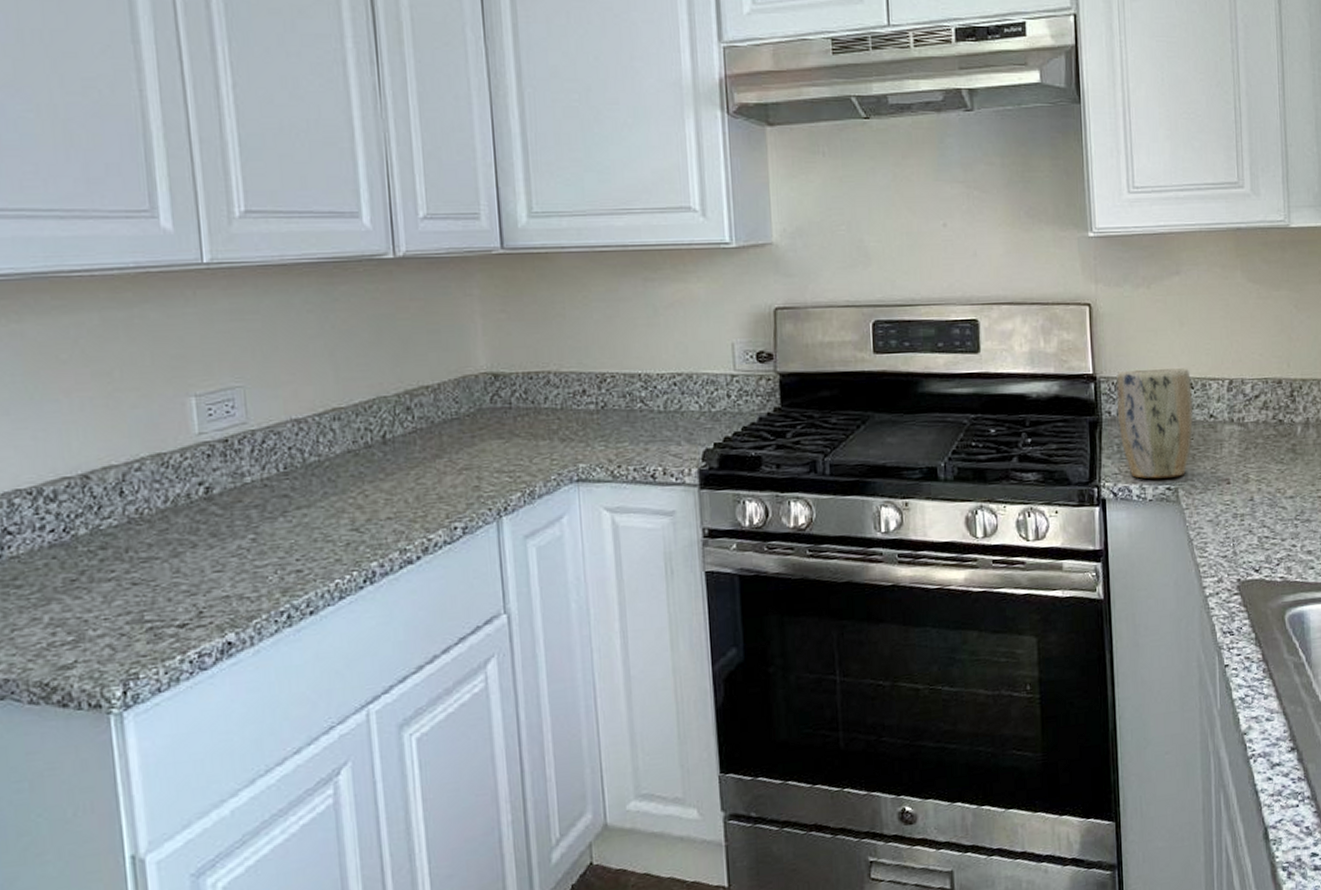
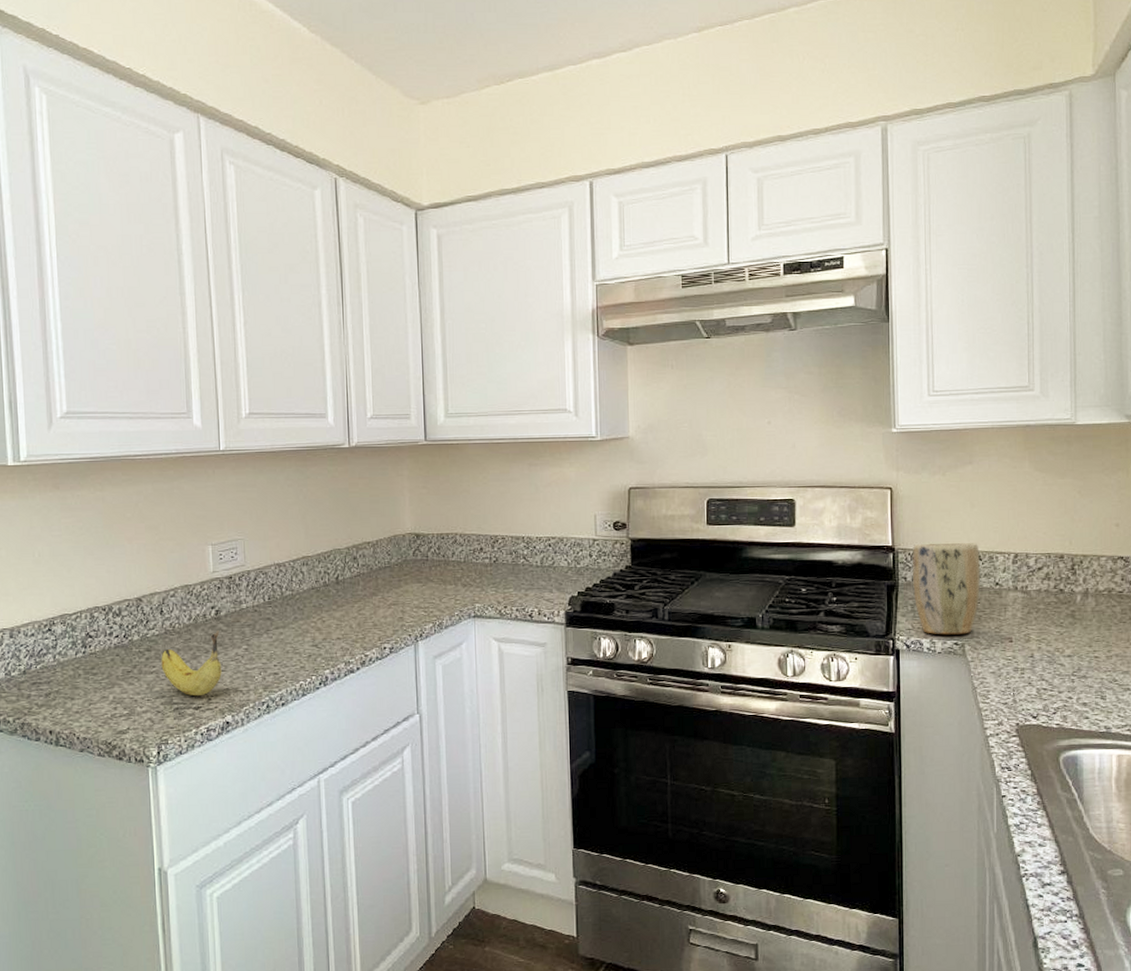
fruit: none [123,515,218,610] -> present [161,630,222,697]

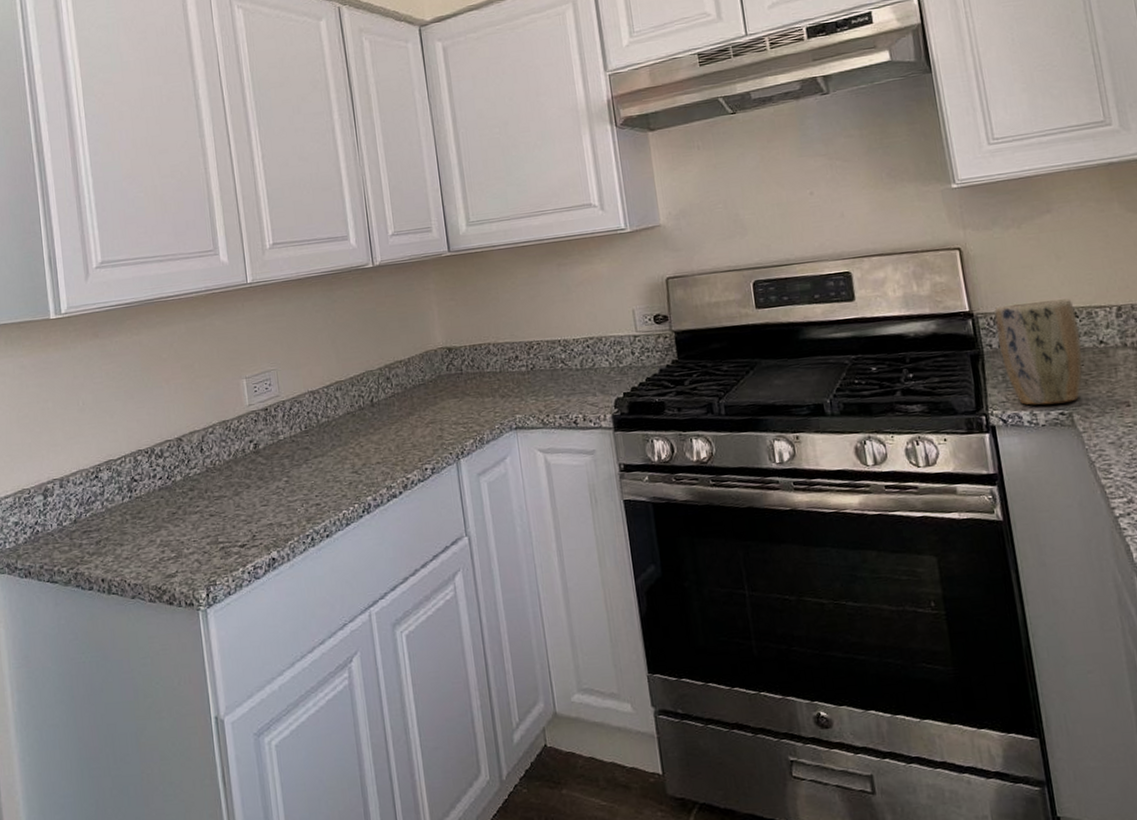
fruit: present [161,630,222,697] -> none [204,464,265,534]

